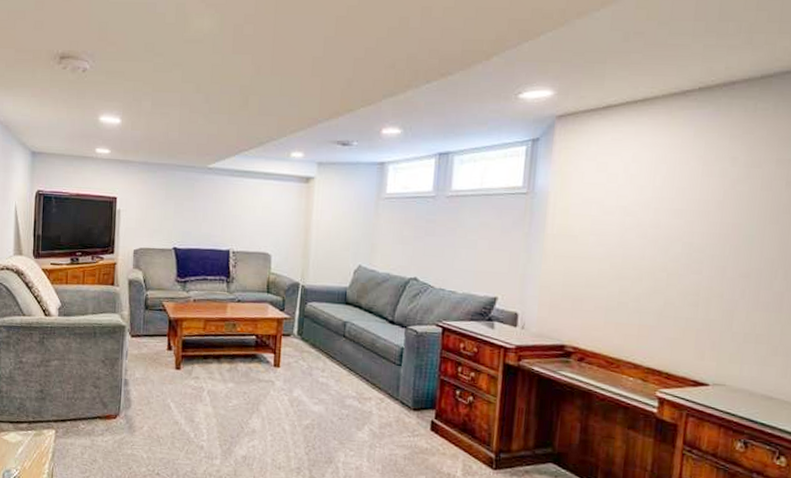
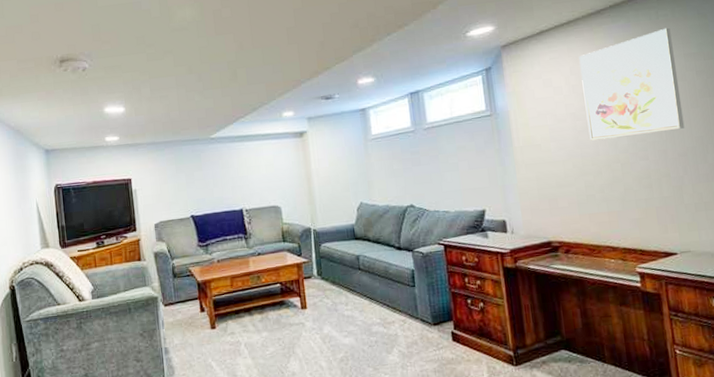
wall art: none [637,124,767,246] -> present [579,28,685,141]

